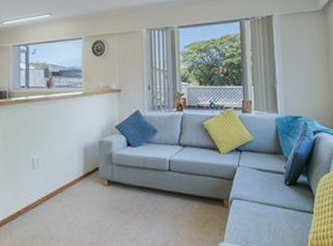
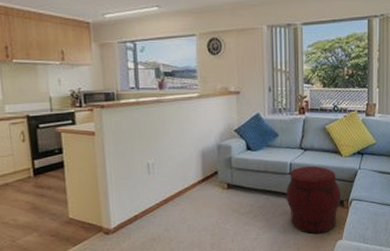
ottoman: none [165,162,222,235] -> present [286,165,342,234]

